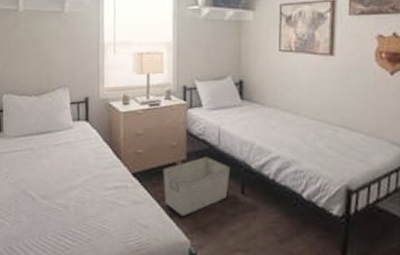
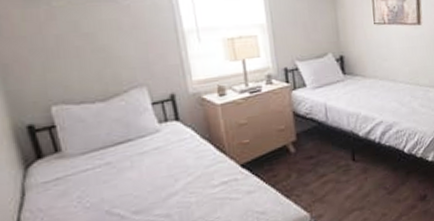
storage bin: present [163,157,230,217] -> none [273,134,340,194]

